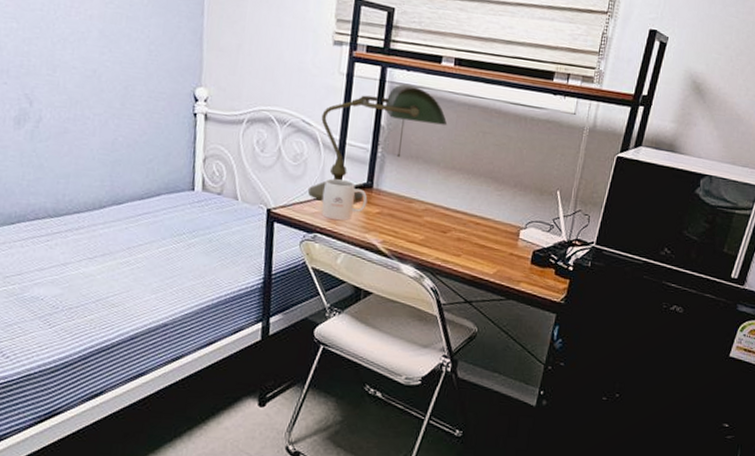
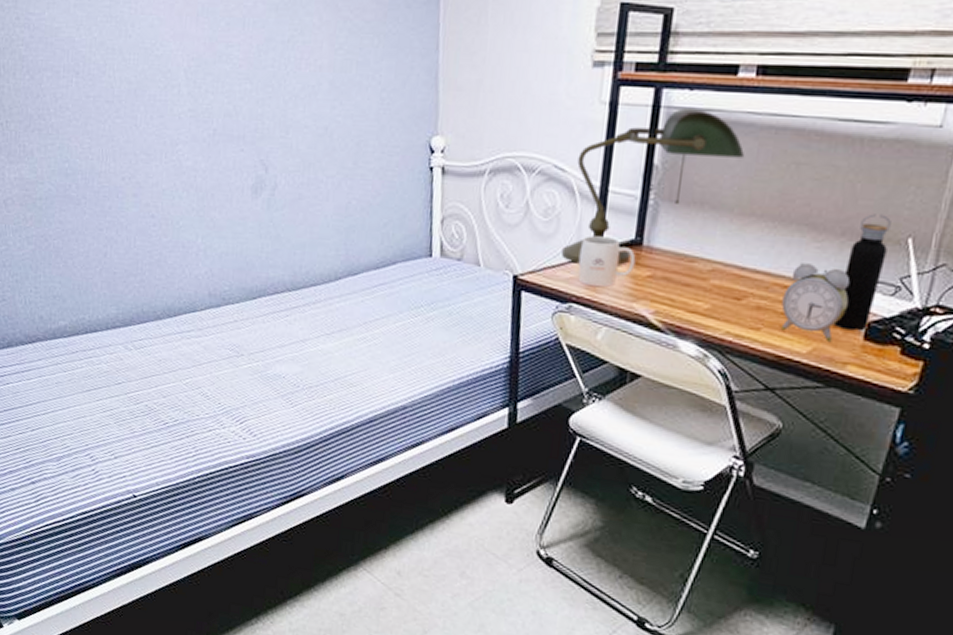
alarm clock: none [474,206,521,266] -> present [780,263,851,343]
water bottle: none [511,172,546,258] -> present [835,214,891,331]

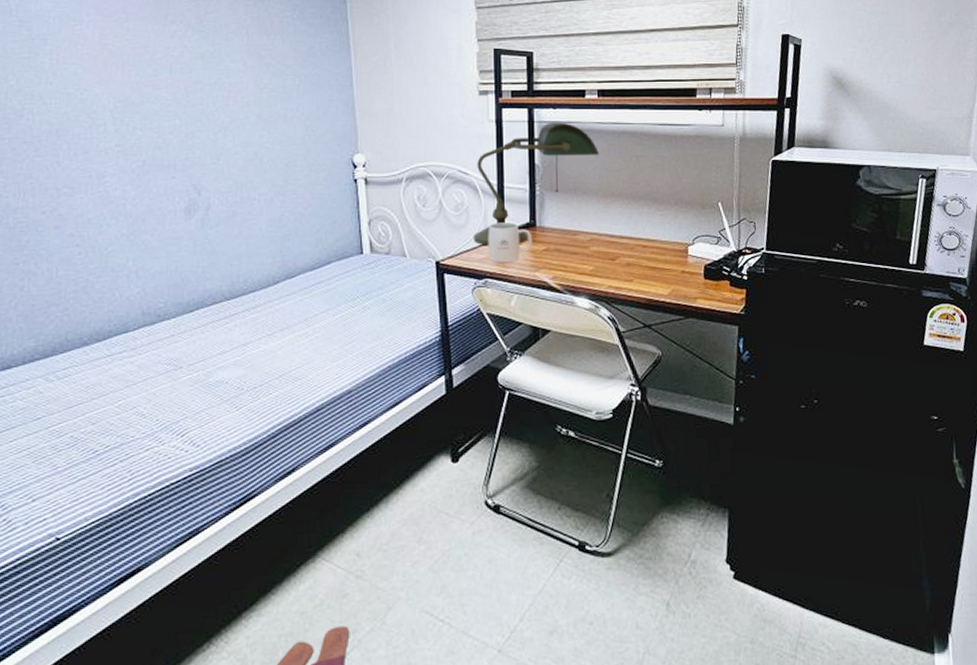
alarm clock: present [780,263,851,343] -> none [644,227,689,284]
water bottle: present [835,214,891,331] -> none [682,187,707,273]

